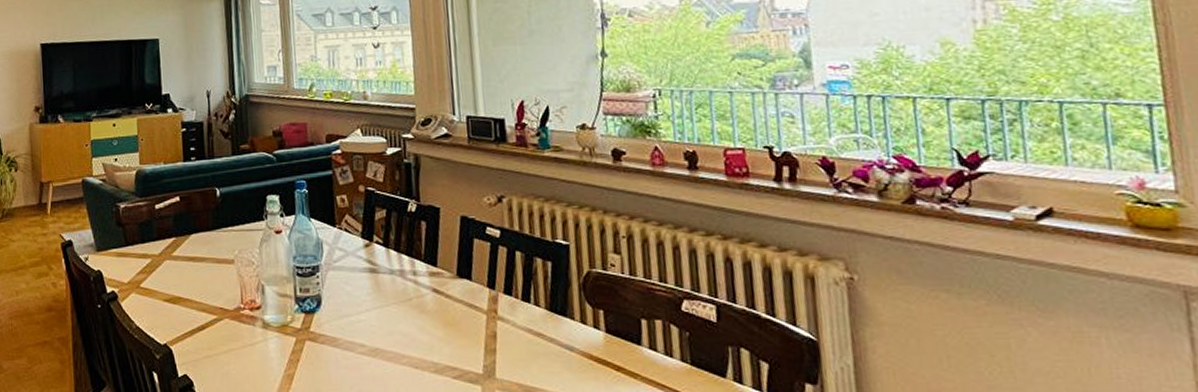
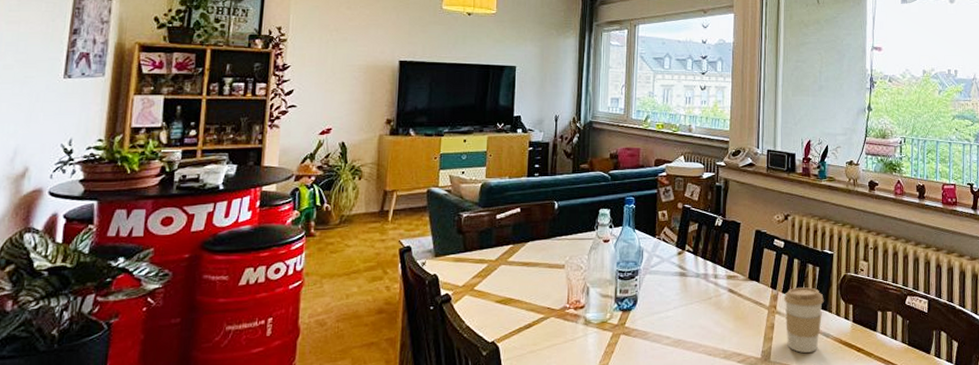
coffee cup: none [506,287,562,369] -> present [784,287,824,353]

